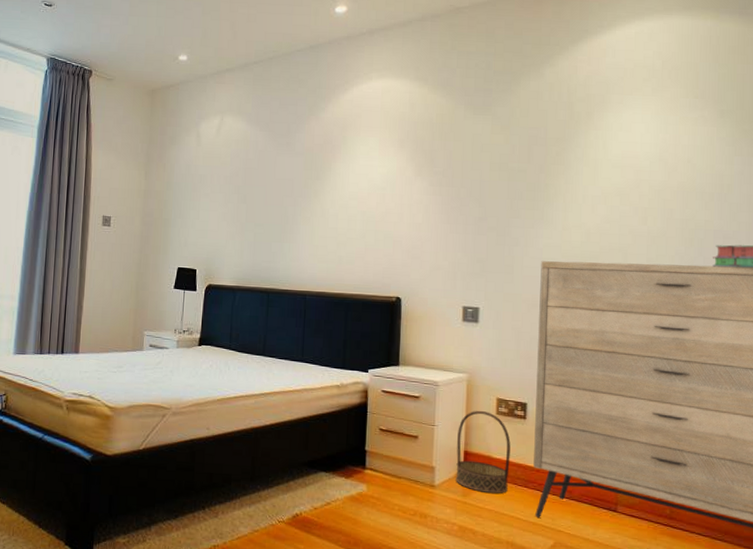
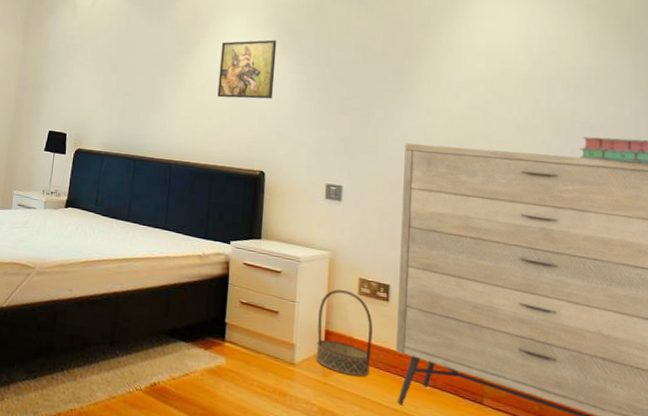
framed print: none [351,161,411,224] -> present [217,39,277,100]

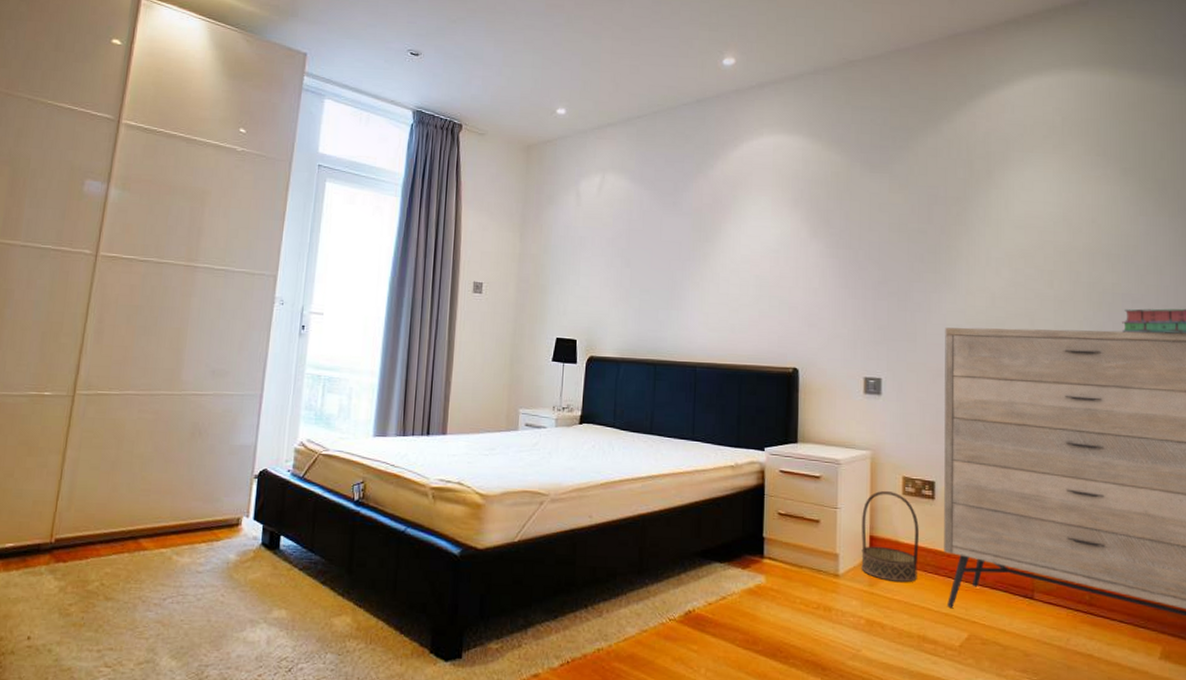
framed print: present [217,39,277,100] -> none [743,221,805,289]

